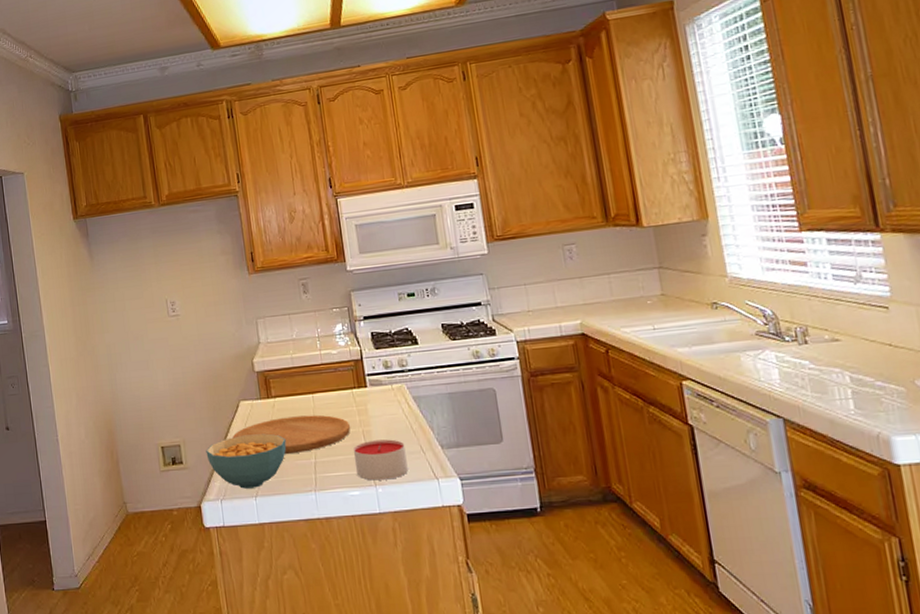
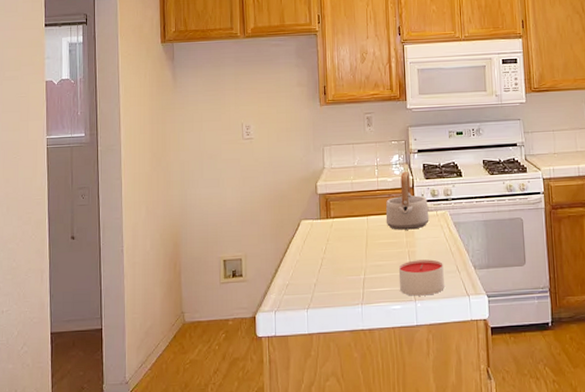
cereal bowl: present [206,433,287,489] -> none [265,251,340,301]
cutting board: present [232,415,351,455] -> none [291,235,399,271]
teapot: none [332,342,384,408] -> present [385,172,429,230]

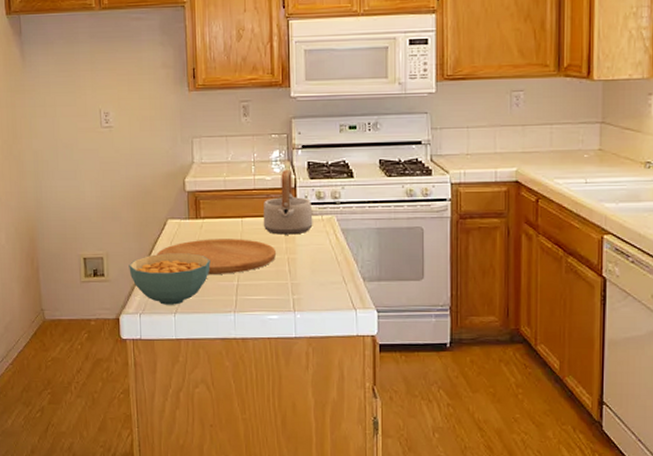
cereal bowl: none [265,251,340,301] -> present [129,253,211,305]
cutting board: none [291,235,399,271] -> present [157,239,277,275]
candle: present [398,259,444,296] -> none [276,268,328,307]

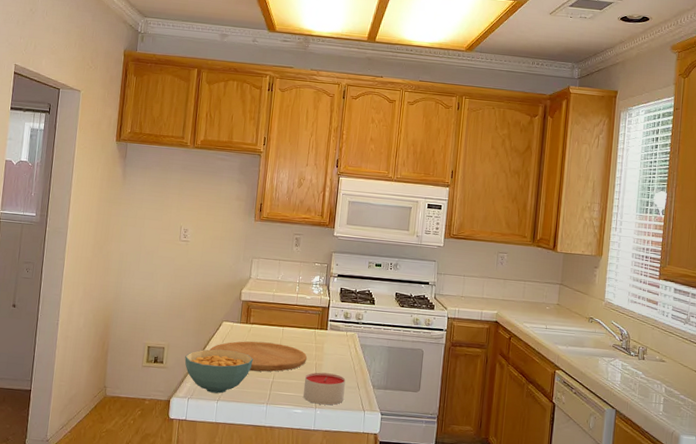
teapot: present [263,170,313,235] -> none [299,292,340,345]
candle: none [276,268,328,307] -> present [303,372,346,405]

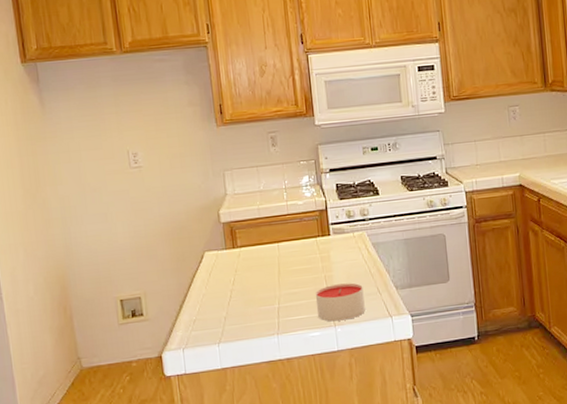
cereal bowl: present [184,349,253,394] -> none [168,282,251,337]
cutting board: present [210,341,308,372] -> none [196,262,314,302]

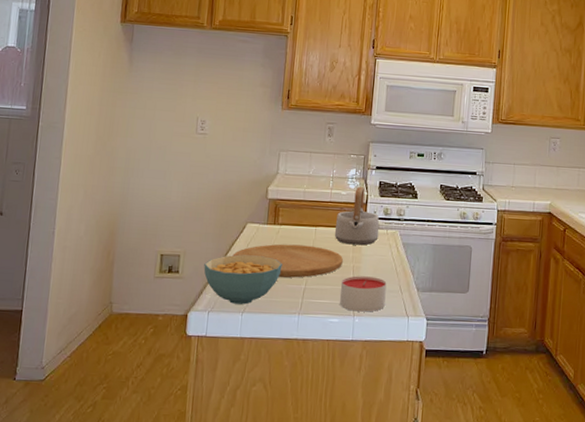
cereal bowl: none [168,282,251,337] -> present [204,254,282,305]
cutting board: none [196,262,314,302] -> present [232,244,344,278]
teapot: none [298,193,346,255] -> present [334,187,380,246]

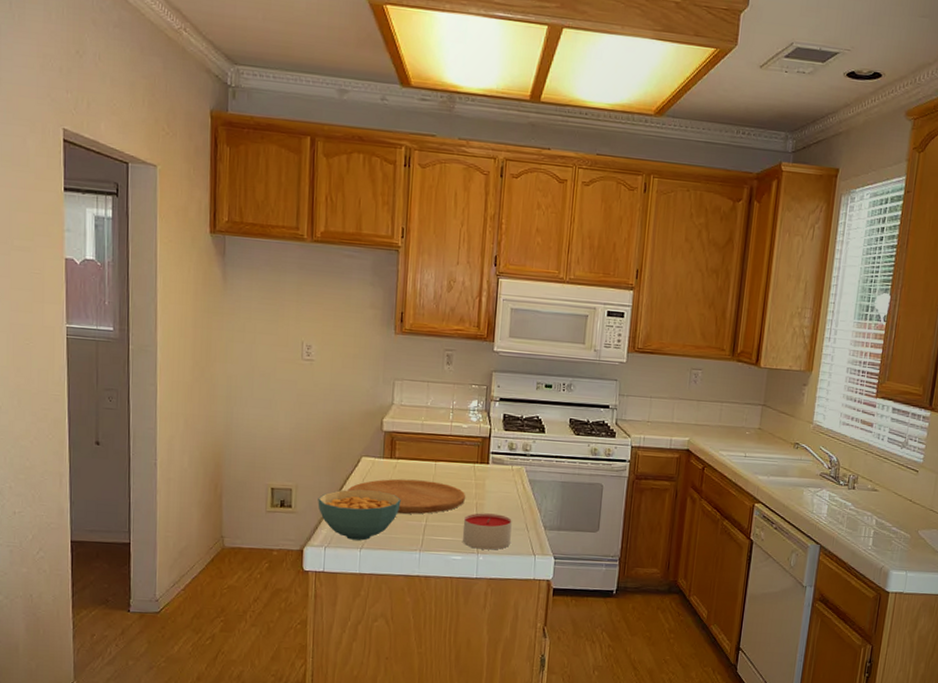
teapot: present [334,187,380,246] -> none [455,420,504,482]

